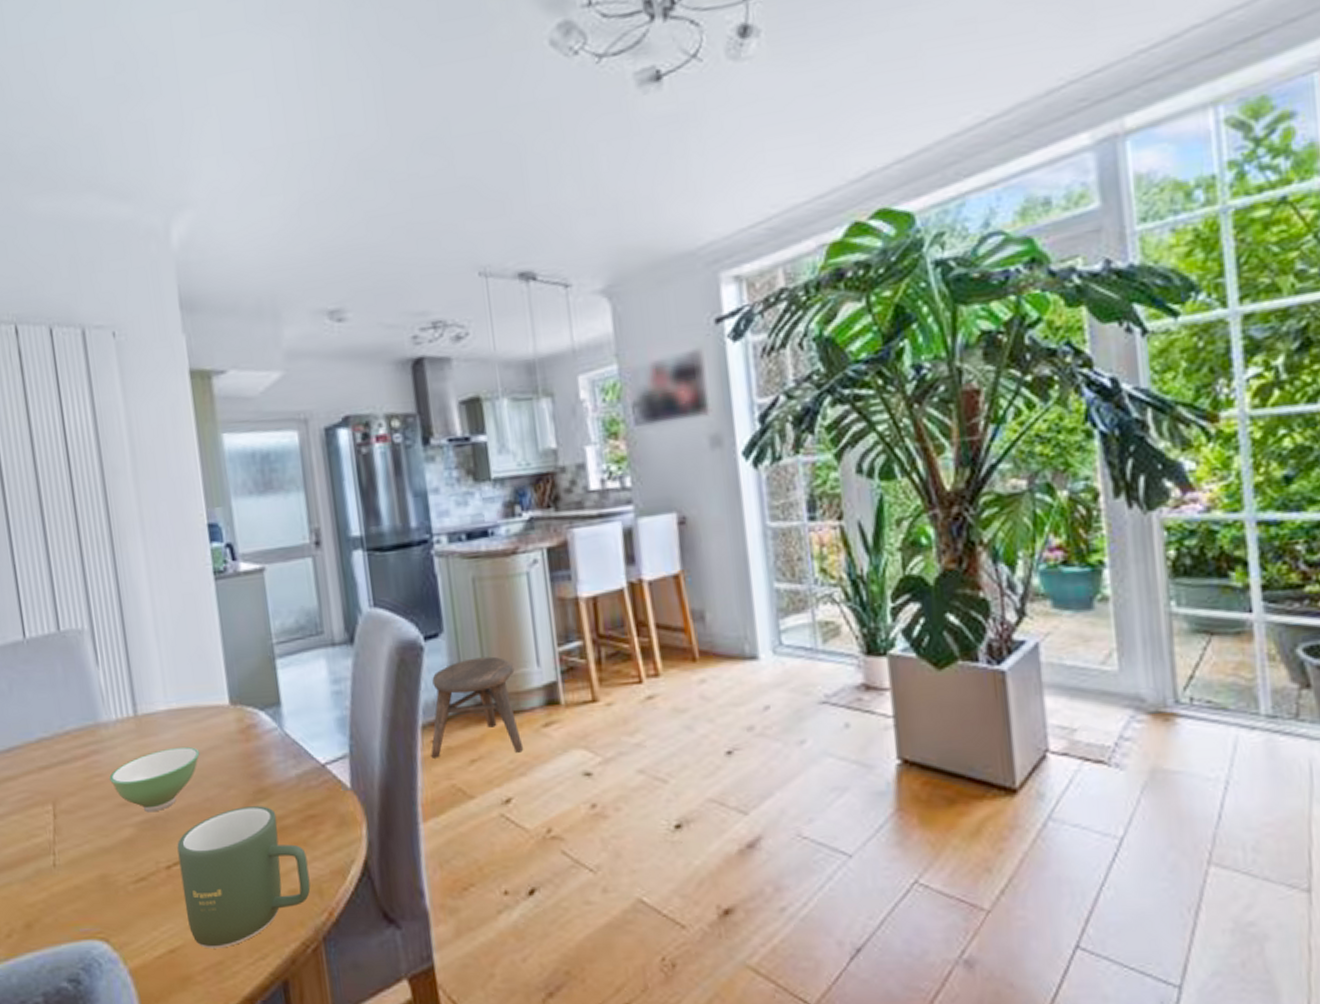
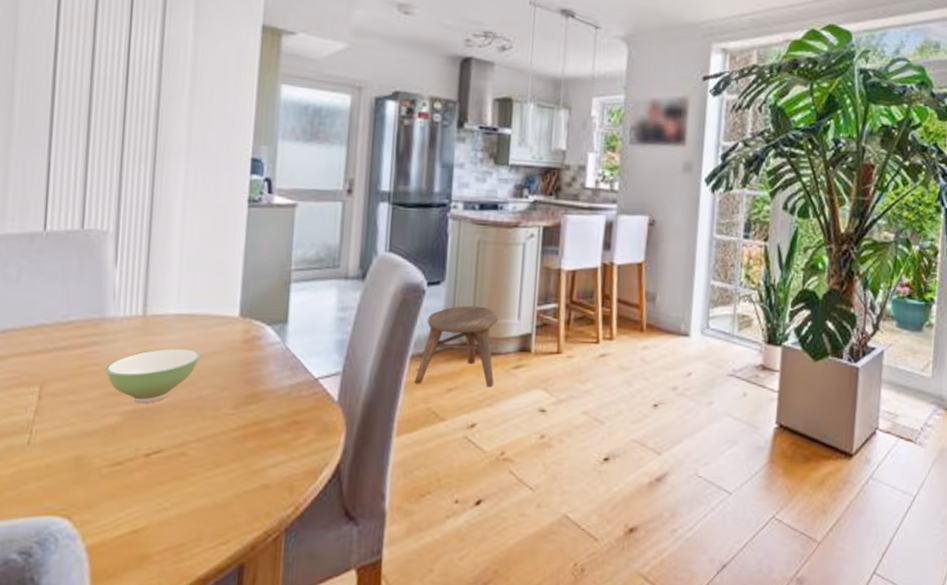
mug: present [177,806,311,949] -> none [156,407,285,532]

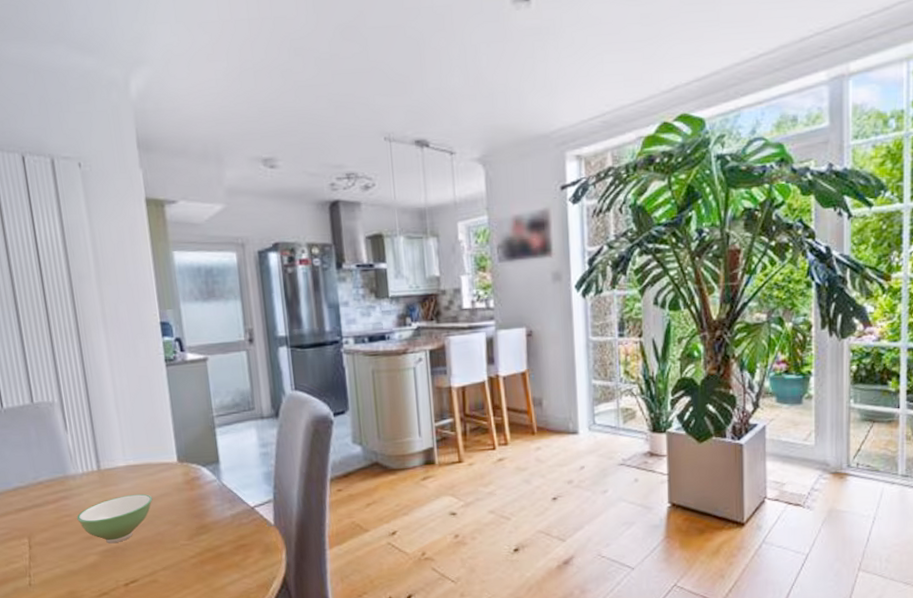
stool: present [414,305,498,387] -> none [337,429,407,503]

